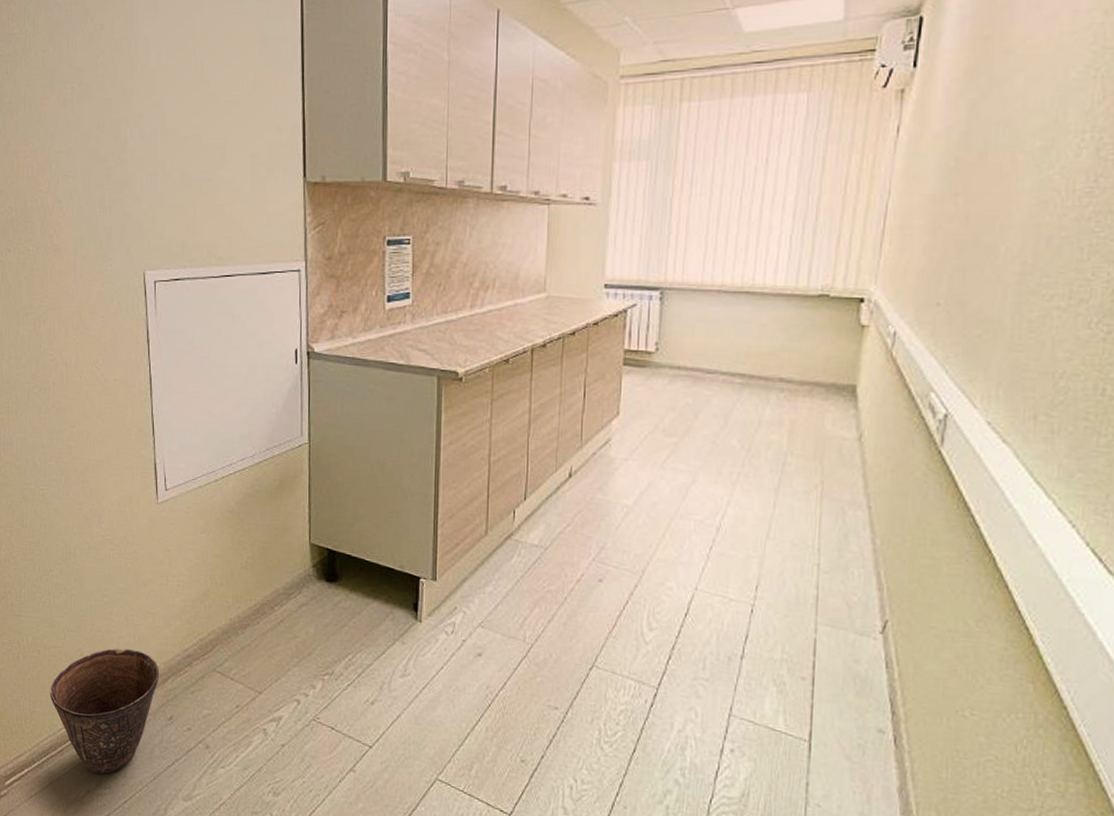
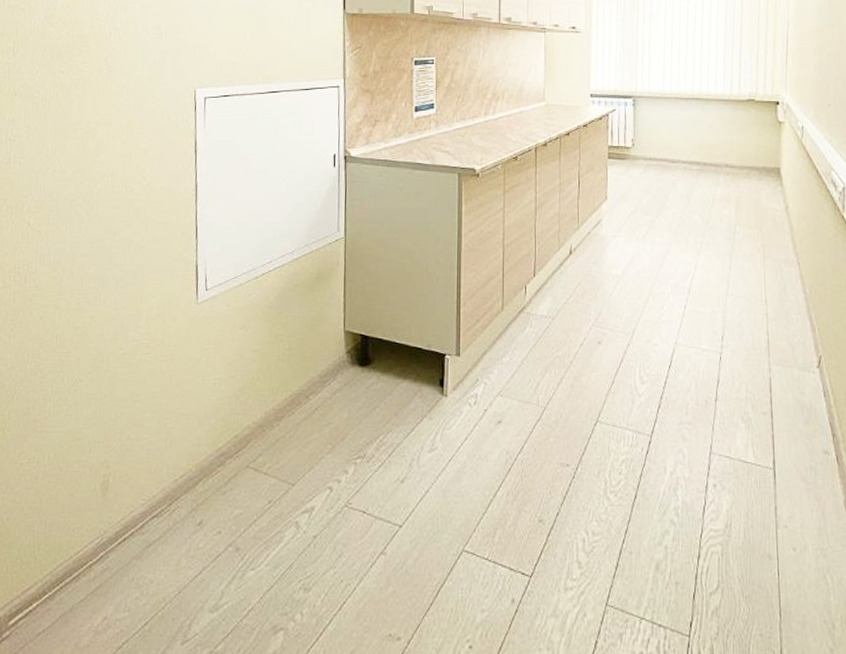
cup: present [49,647,159,775] -> none [69,454,190,597]

